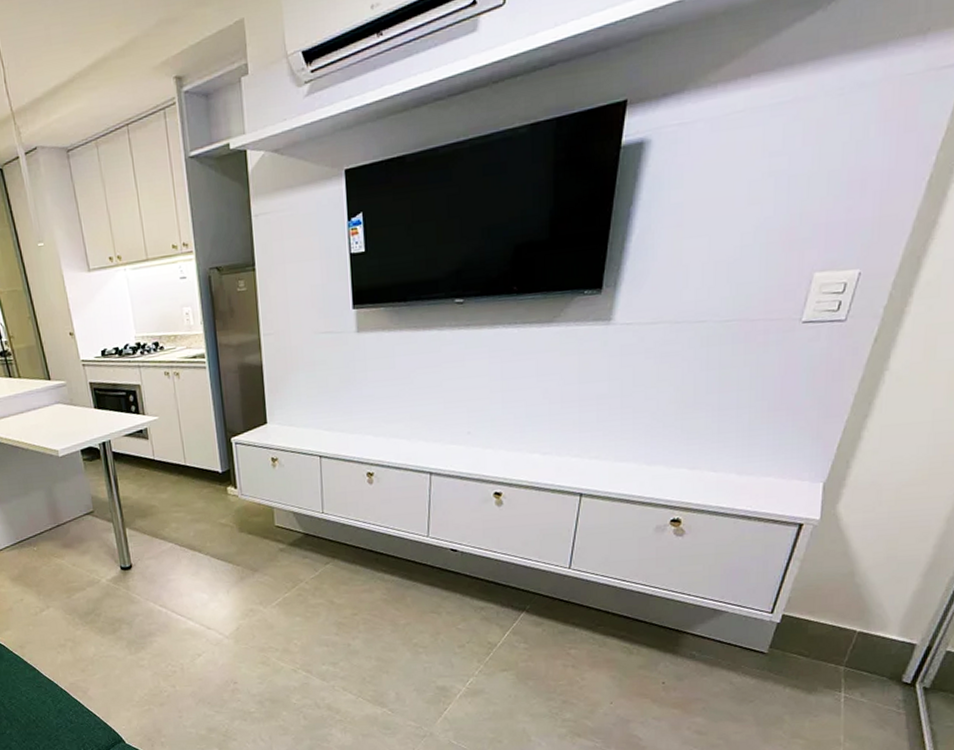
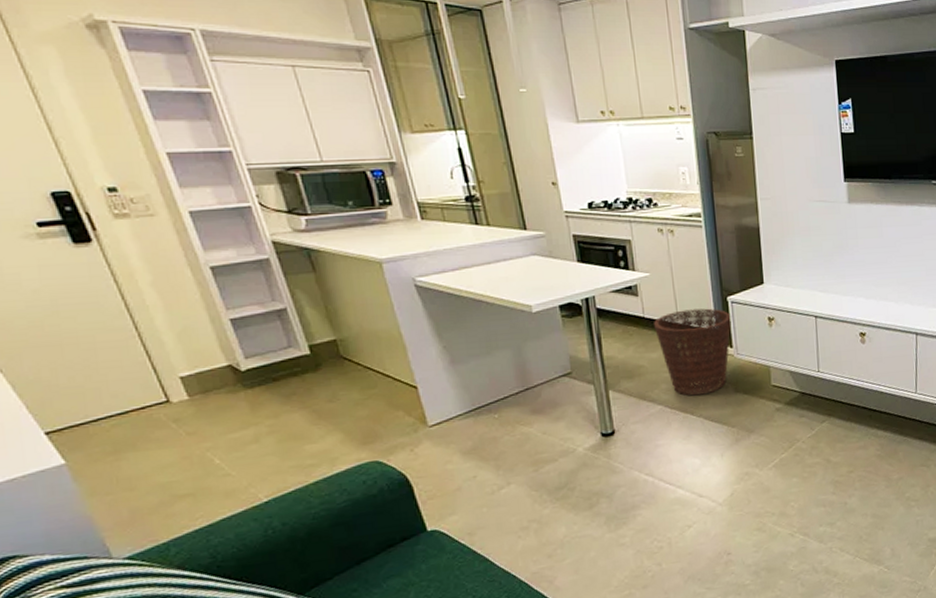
basket: none [162,449,236,535] -> present [653,308,732,396]

